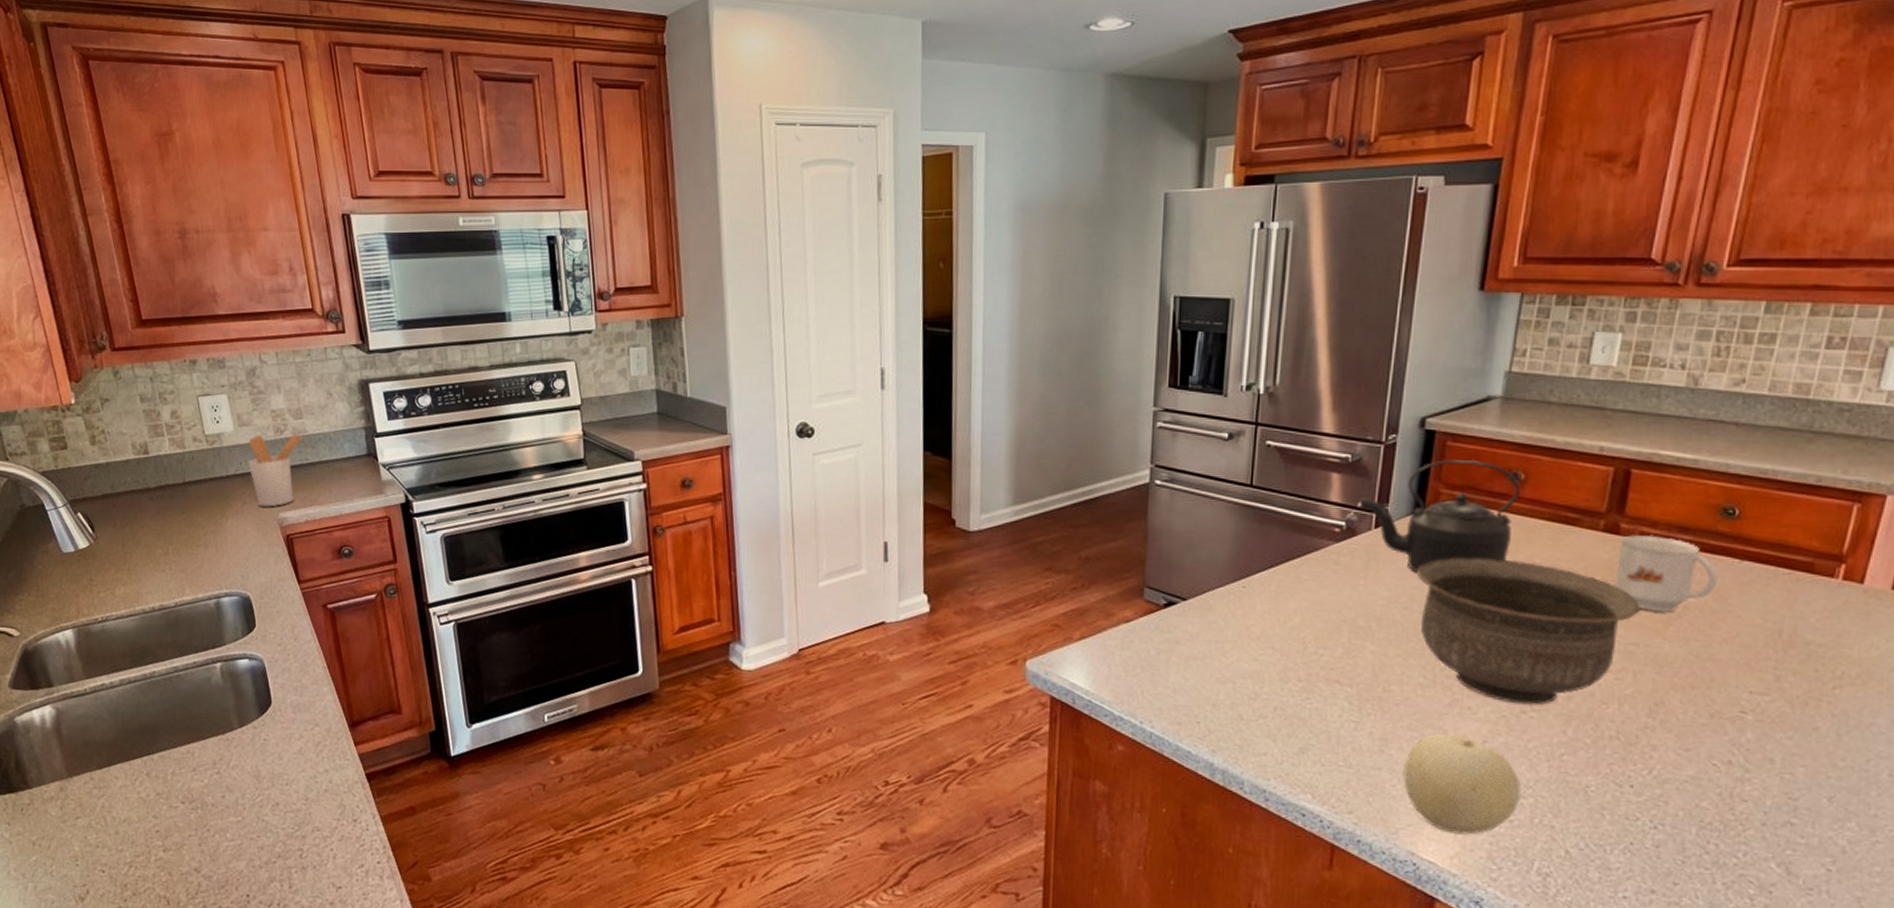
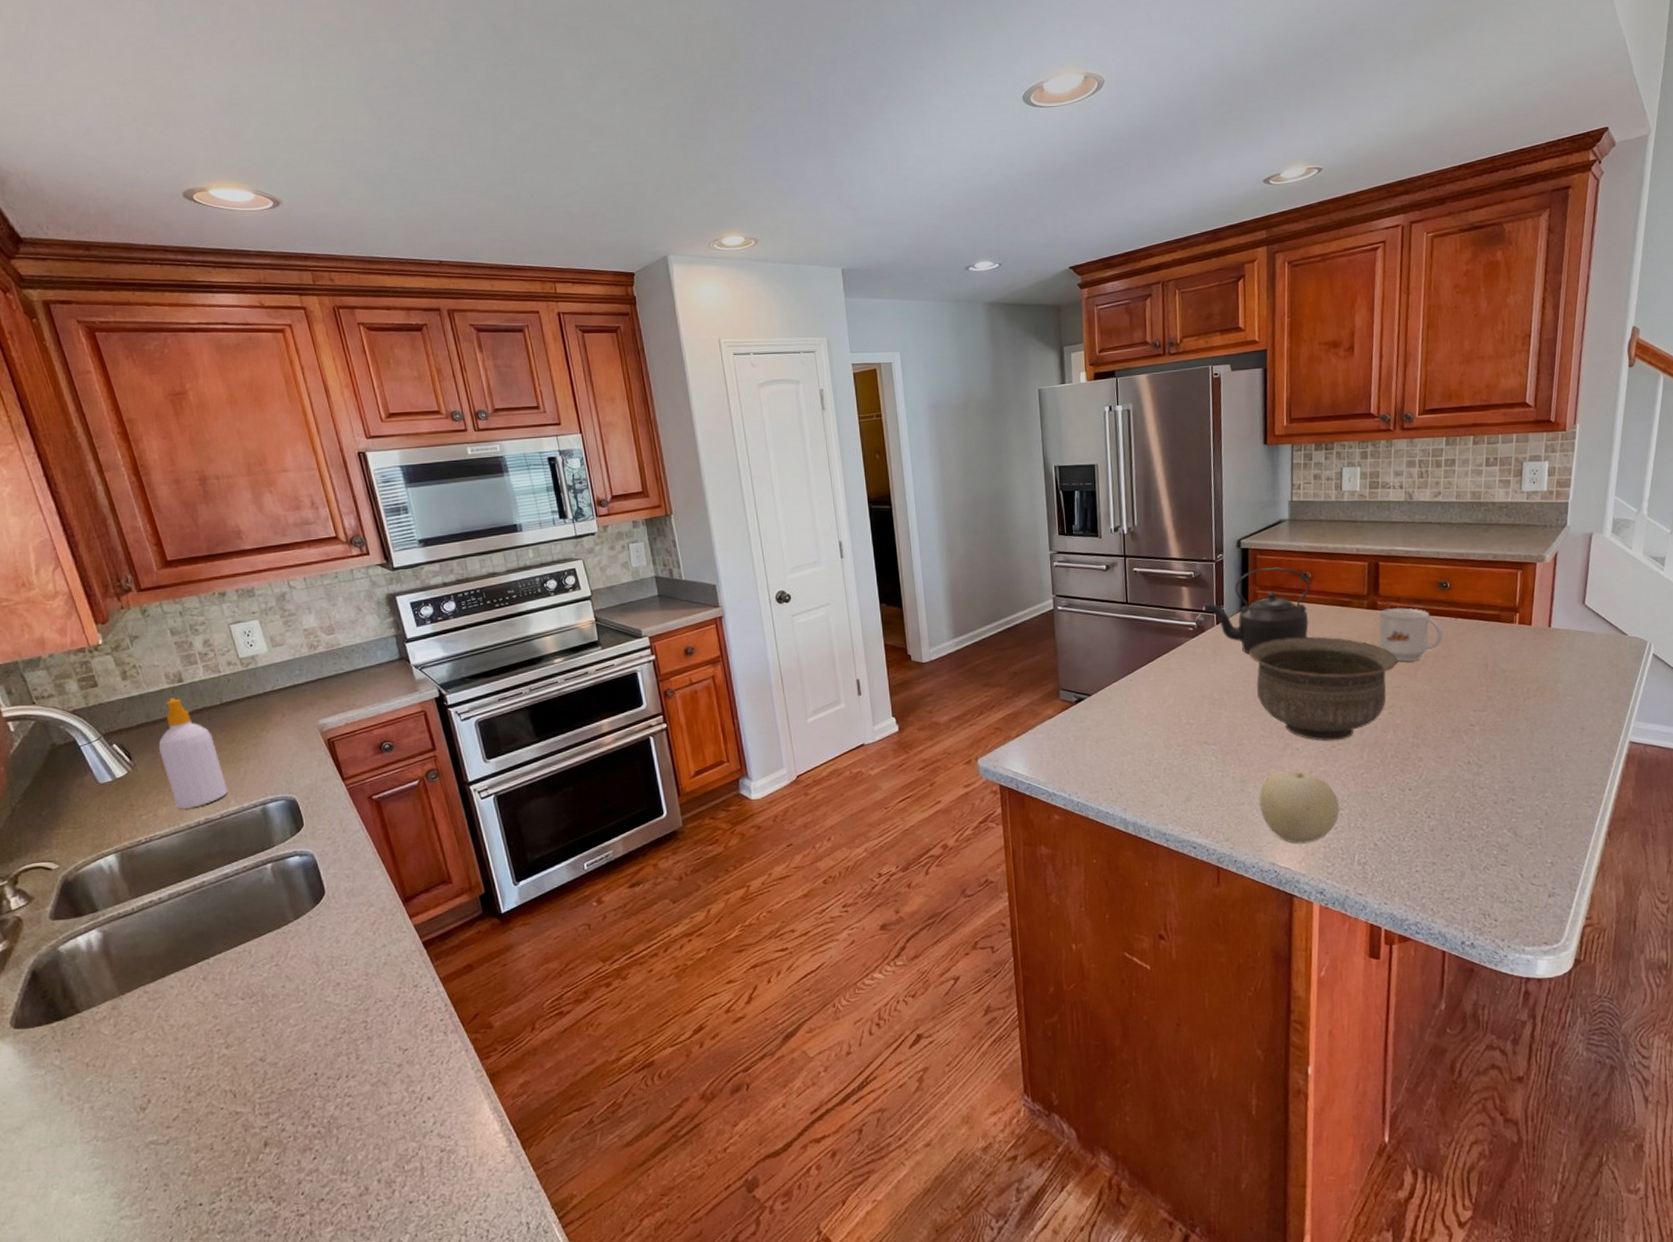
soap bottle: none [120,469,185,592] -> present [158,697,229,809]
utensil holder: present [248,434,303,507] -> none [283,648,336,717]

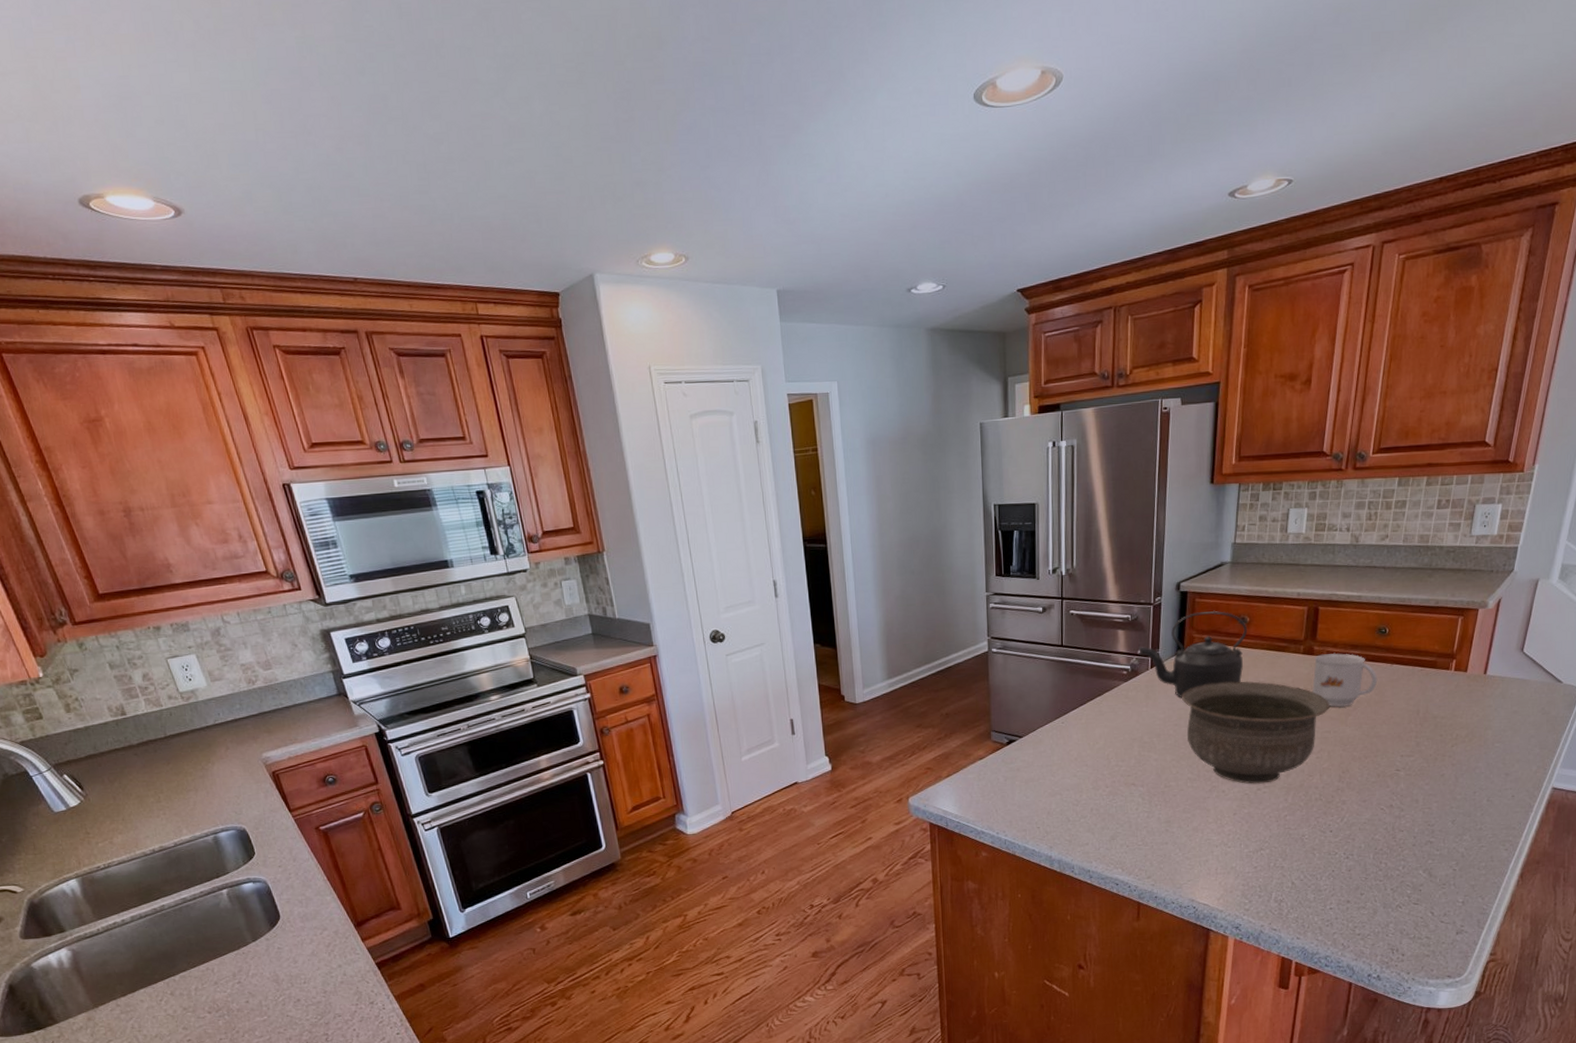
soap bottle: present [158,697,229,809] -> none [107,730,180,837]
fruit: present [1258,770,1340,844] -> none [1182,811,1261,882]

